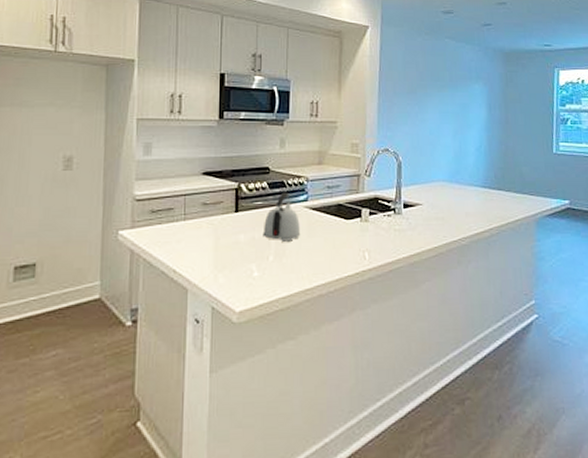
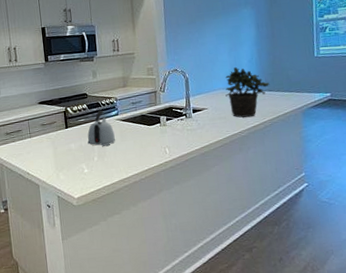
potted plant: none [445,154,500,222] -> present [225,66,270,118]

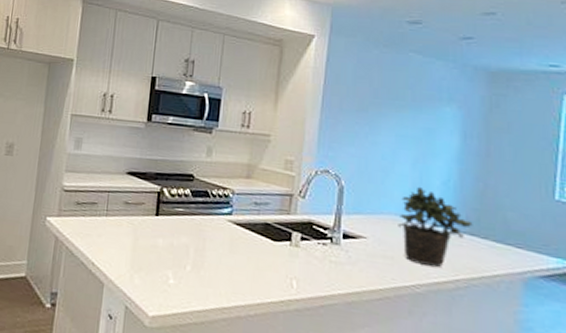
kettle: present [87,110,116,146] -> none [181,202,222,254]

